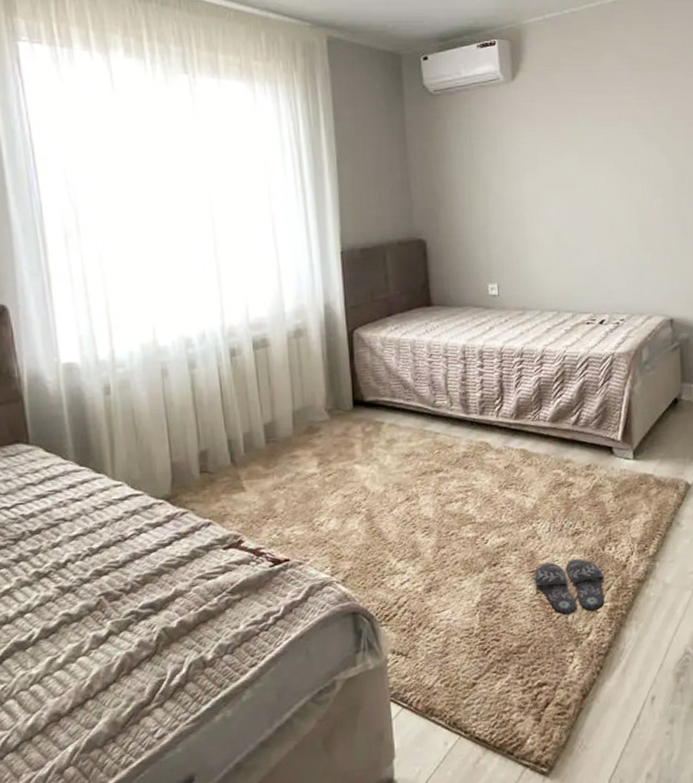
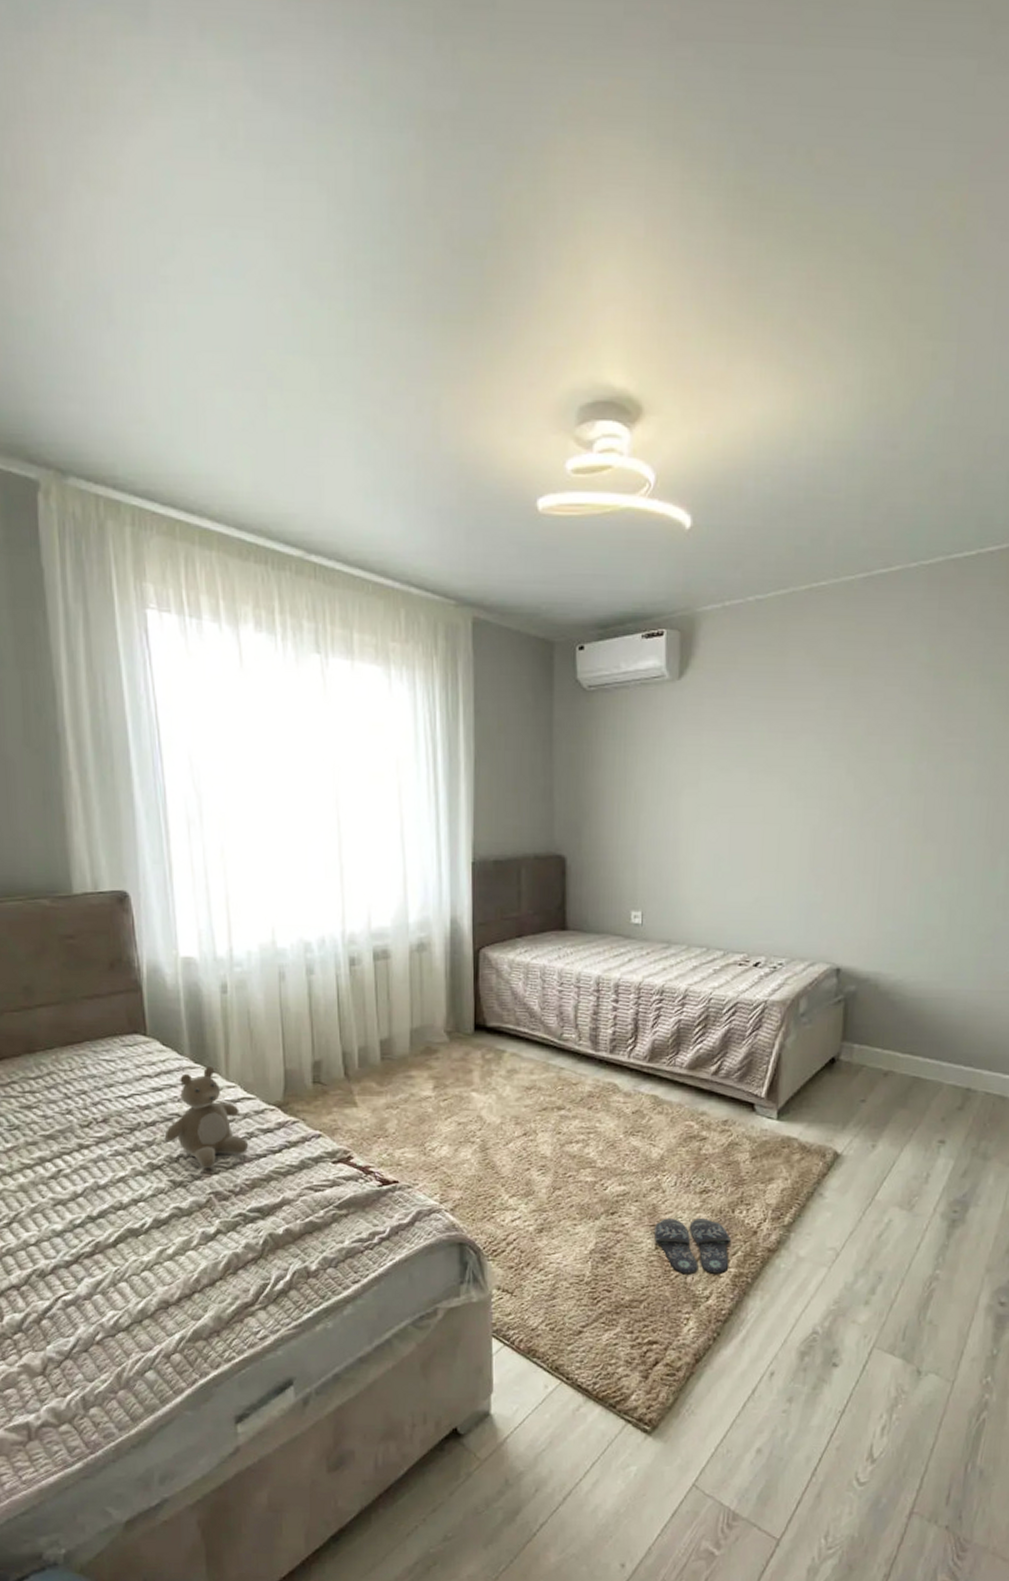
teddy bear: none [50,468,139,571] -> present [164,1067,249,1169]

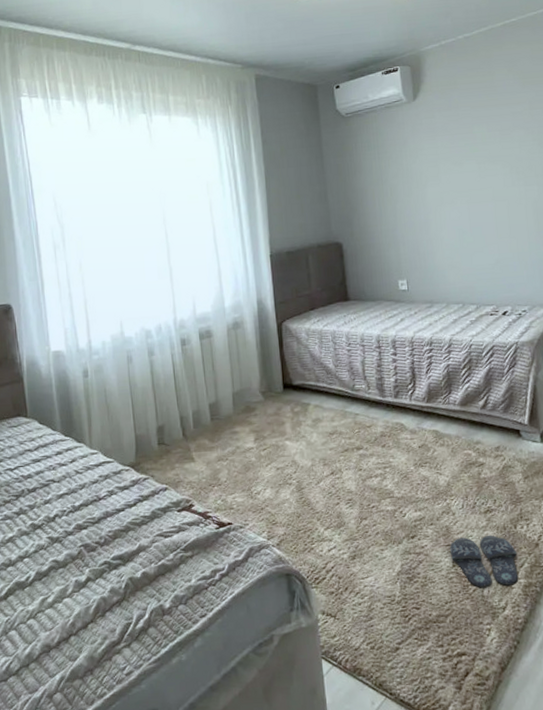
teddy bear: present [164,1067,249,1169] -> none [43,438,110,525]

